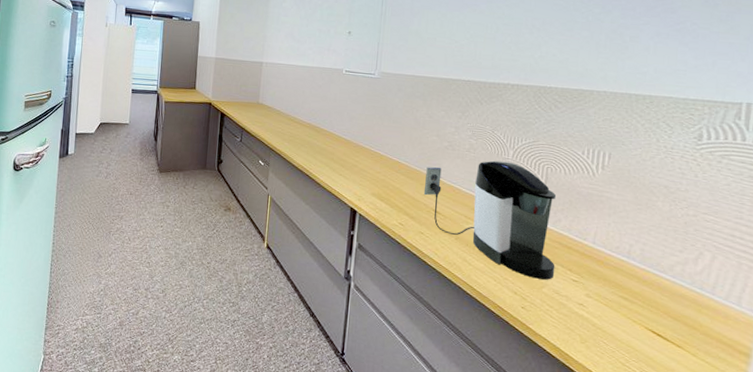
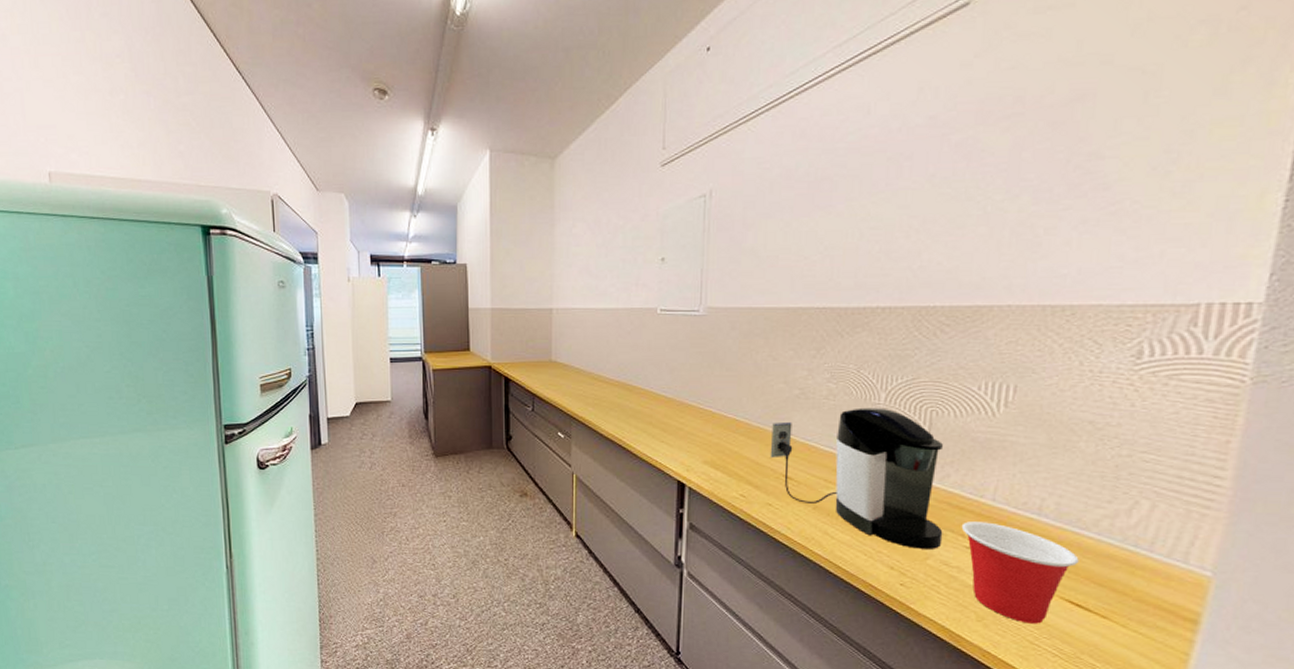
cup: none [569,259,659,349] -> present [961,521,1079,624]

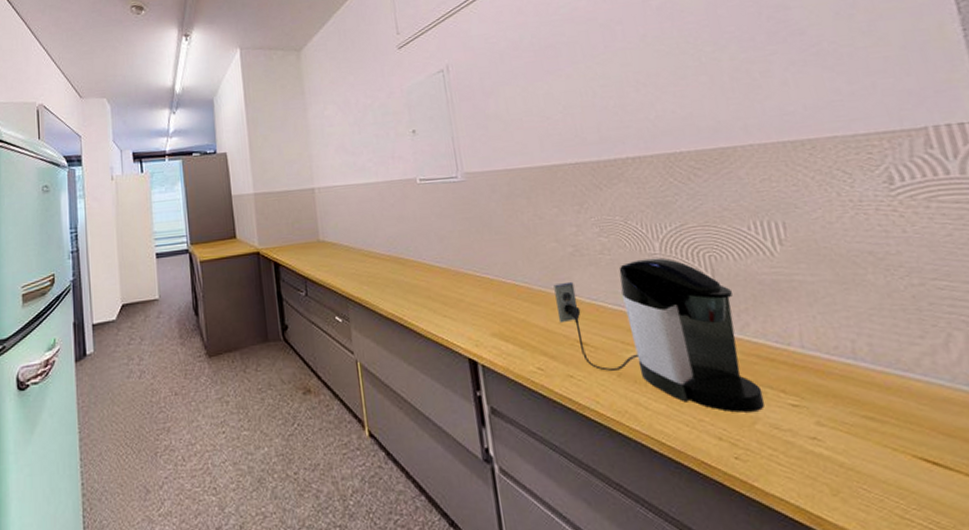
cup: present [961,521,1079,624] -> none [778,373,917,493]

